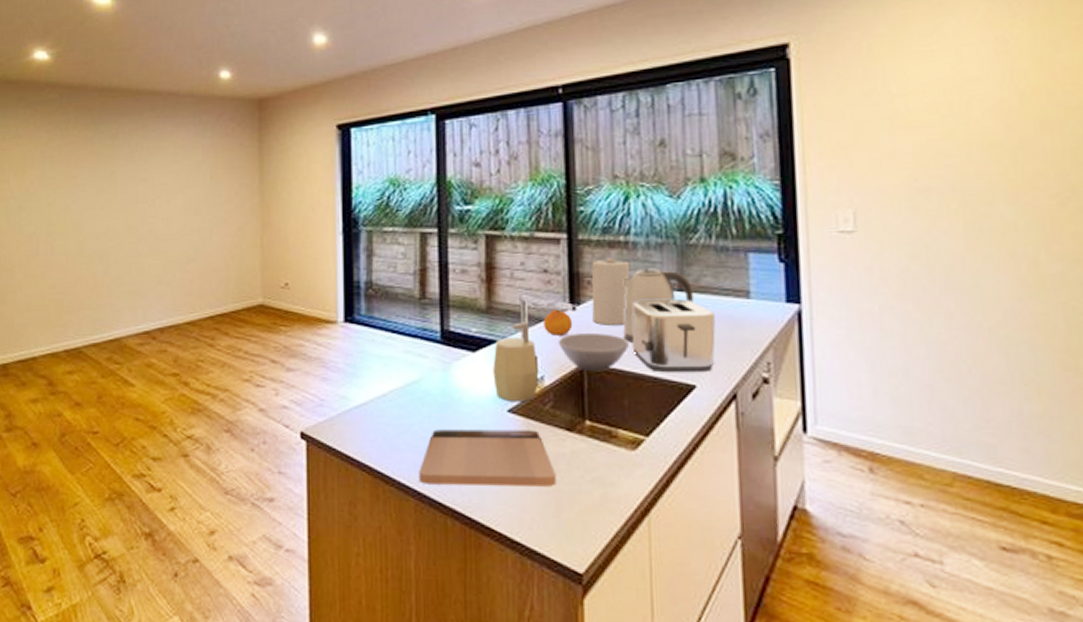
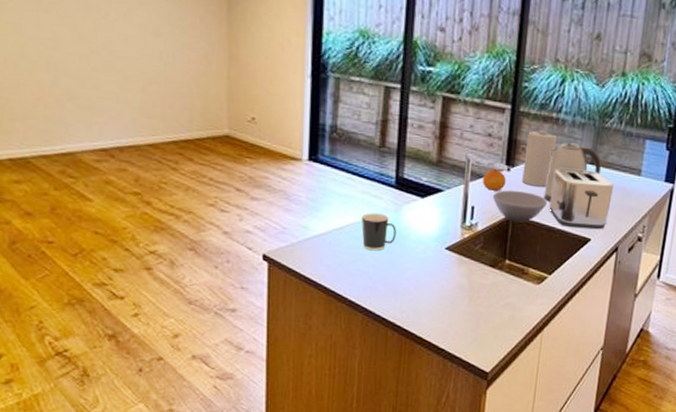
mug: none [405,375,447,420] -> present [361,213,396,251]
cutting board: present [419,429,556,487] -> none [367,259,478,309]
soap dispenser: present [492,322,539,401] -> none [436,176,475,242]

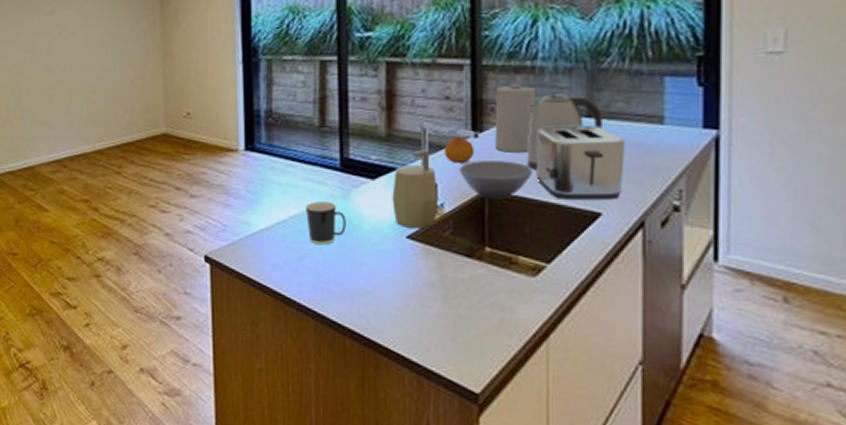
soap dispenser: none [436,176,475,242] -> present [392,149,439,228]

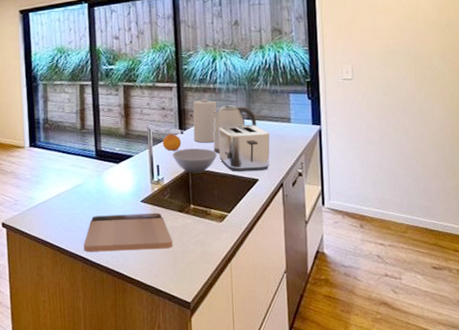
mug: present [305,201,346,245] -> none [72,180,101,210]
cutting board: none [318,254,454,311] -> present [83,213,173,252]
soap dispenser: present [392,149,439,228] -> none [130,143,161,195]

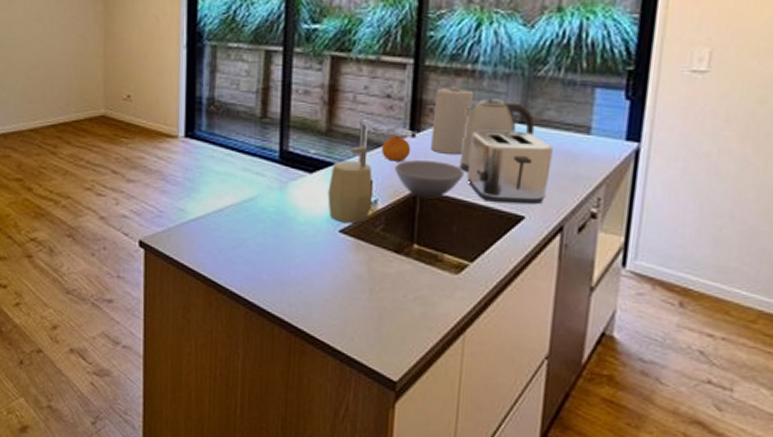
cutting board: present [83,213,173,252] -> none [250,245,380,303]
soap dispenser: none [130,143,161,195] -> present [327,146,374,223]

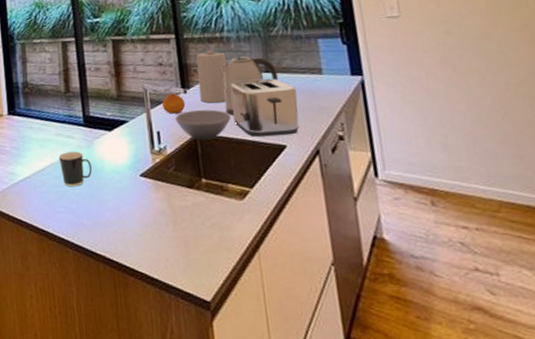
mug: none [242,192,281,235] -> present [58,151,92,187]
soap dispenser: present [327,146,374,223] -> none [125,105,162,168]

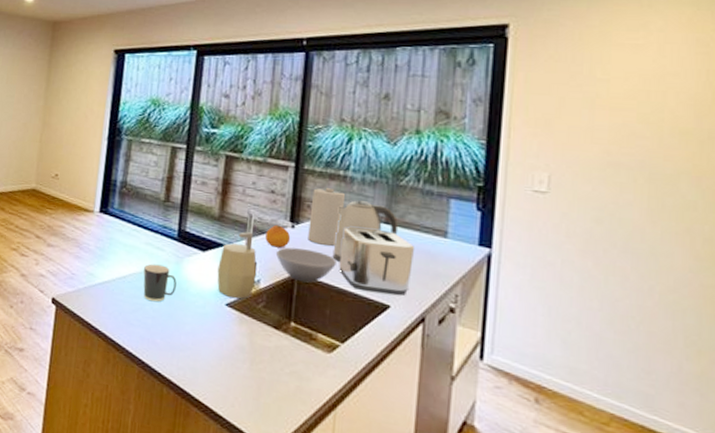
soap dispenser: none [125,105,162,168] -> present [217,232,257,299]

